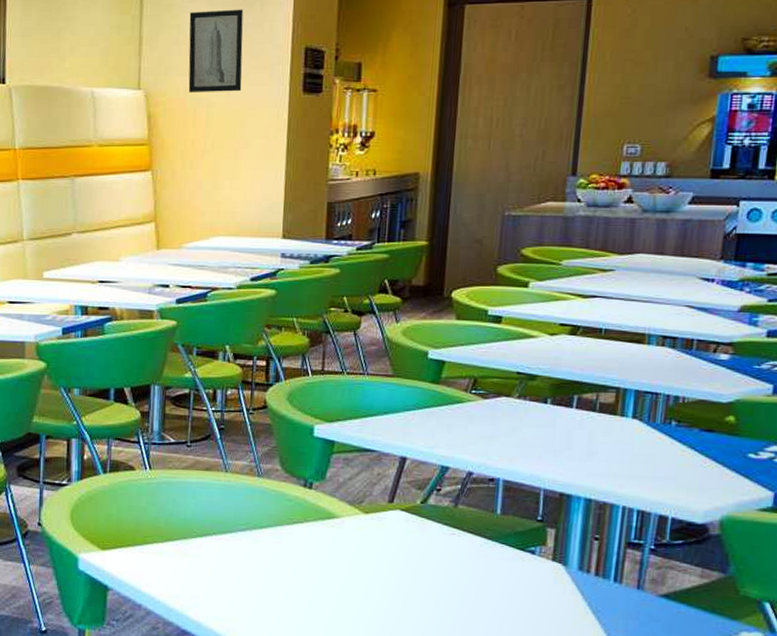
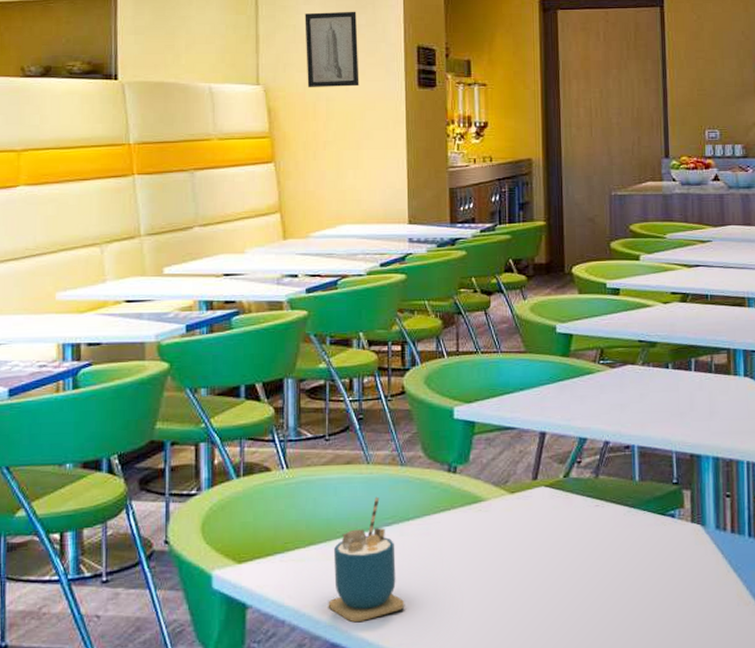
cup: none [181,503,253,615] -> present [328,496,405,623]

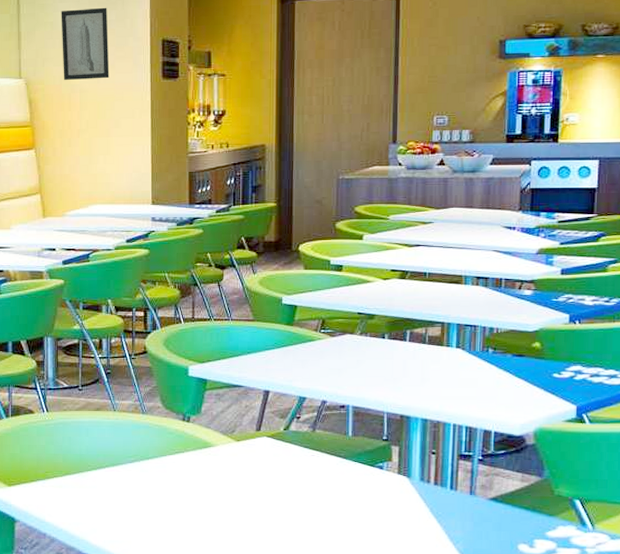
cup: present [328,496,405,623] -> none [81,438,144,539]

